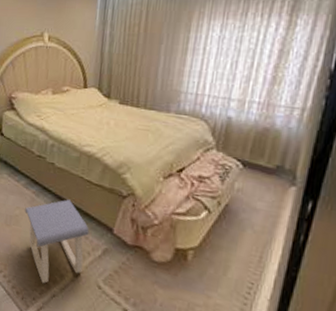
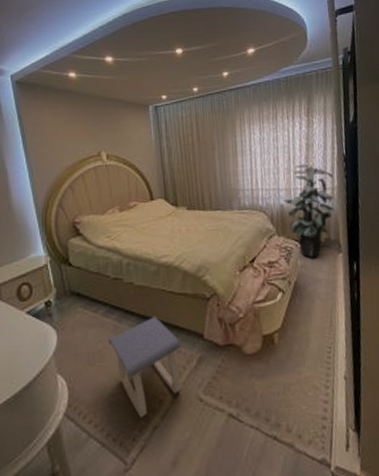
indoor plant: none [232,73,309,184] -> present [283,164,334,258]

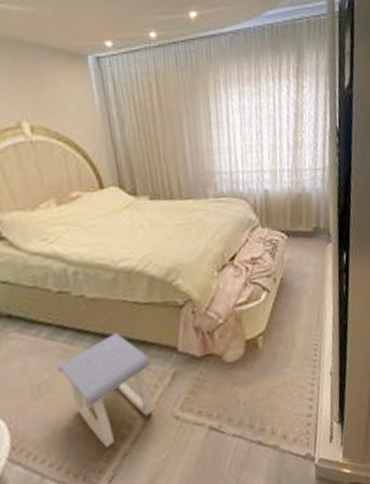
indoor plant: present [283,164,334,258] -> none [268,139,325,251]

